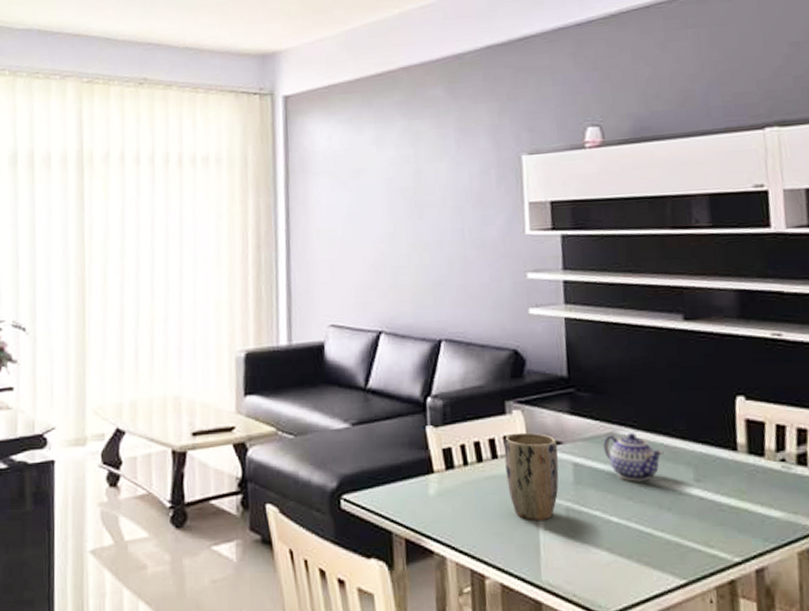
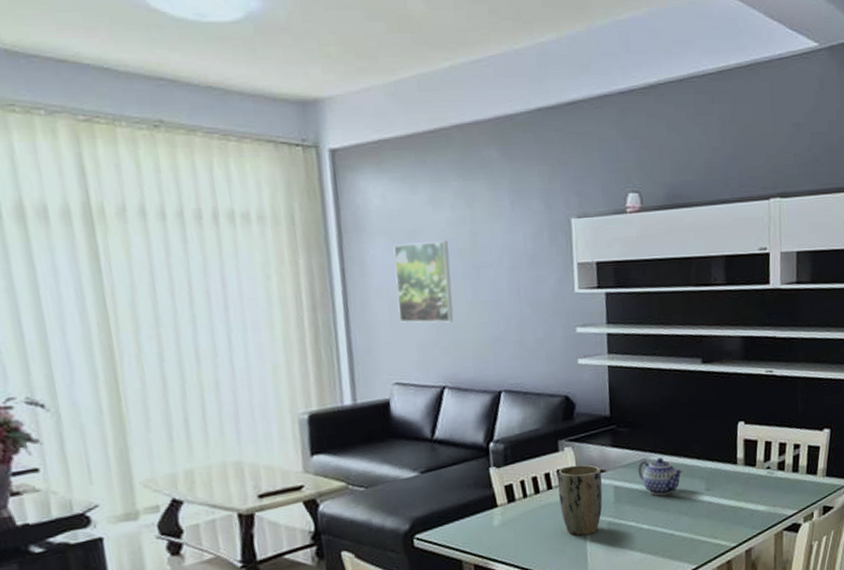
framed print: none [336,180,394,264] -> present [393,241,454,323]

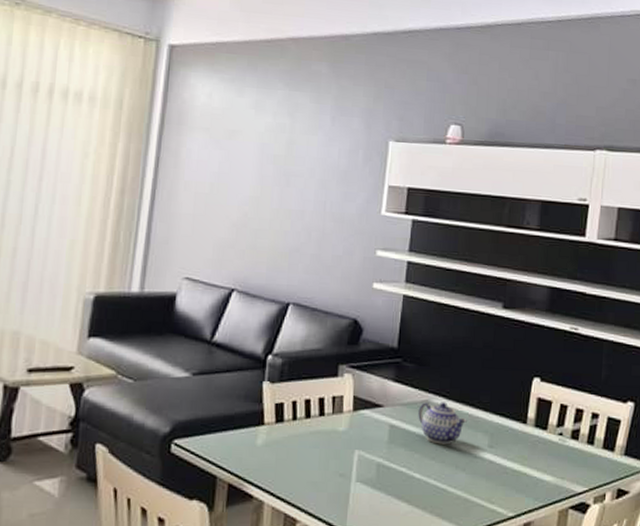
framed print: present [393,241,454,323] -> none [201,141,263,226]
plant pot: present [558,464,603,536] -> none [329,394,379,473]

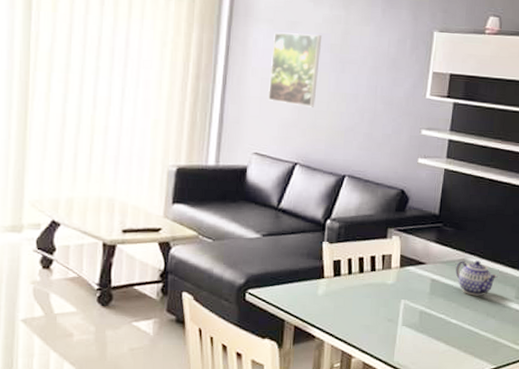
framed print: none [201,141,263,226] -> present [267,32,321,107]

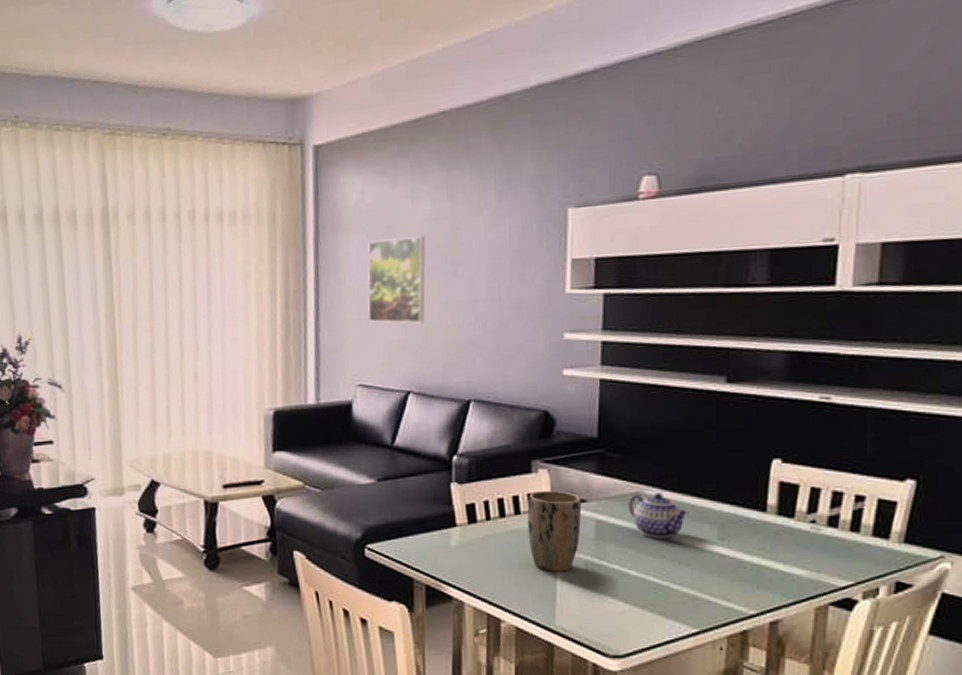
plant pot: none [379,253,422,318] -> present [527,490,582,571]

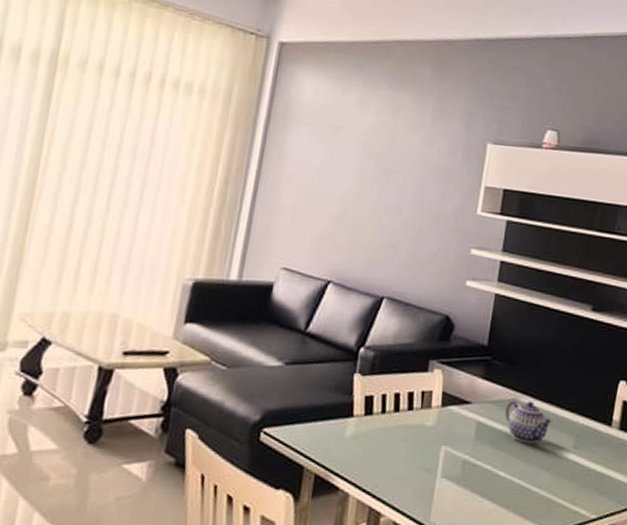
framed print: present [367,236,426,324] -> none [302,136,366,220]
plant pot: present [527,490,582,571] -> none [416,389,467,469]

